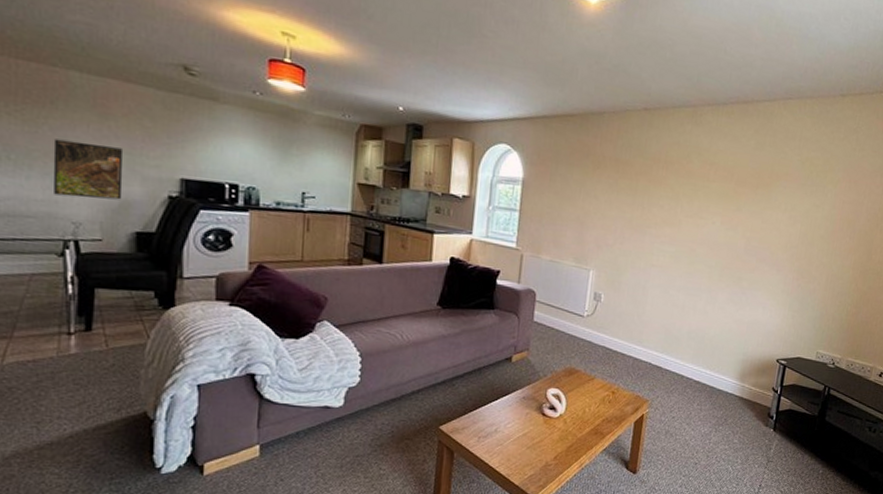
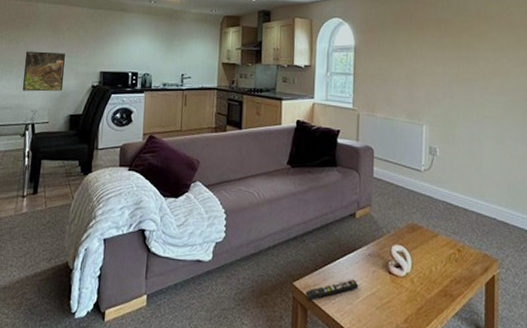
remote control: none [452,421,511,444] -> present [305,279,359,301]

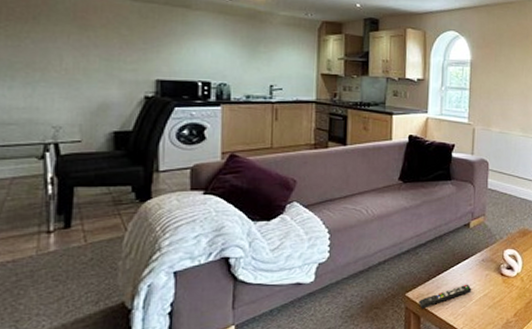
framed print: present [22,51,66,92] -> none [34,51,102,103]

